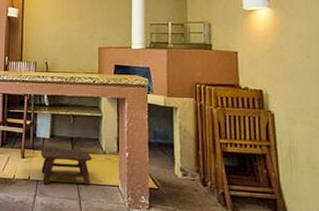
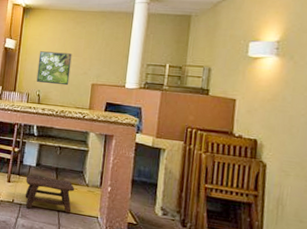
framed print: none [42,18,76,51] -> present [36,51,72,86]

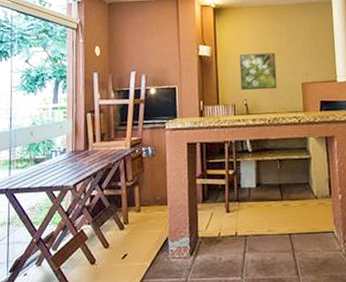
stool: present [25,174,75,214] -> none [247,196,304,238]

